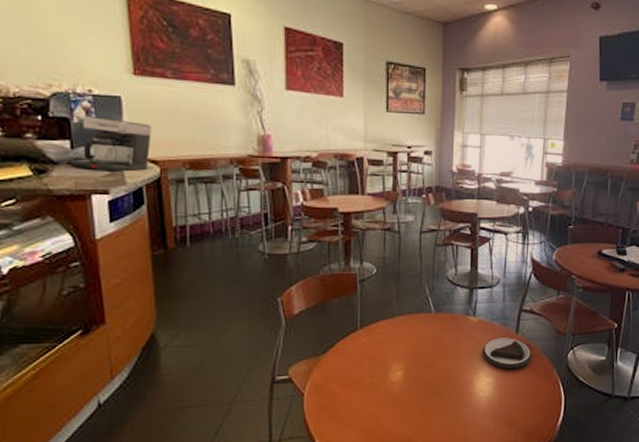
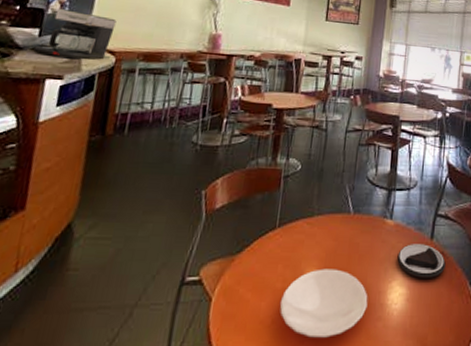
saucer: none [369,364,456,423] -> present [279,268,368,338]

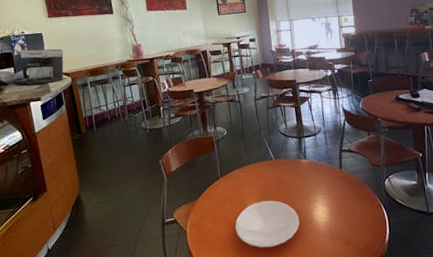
cake slice: present [397,244,446,279] -> none [316,173,356,199]

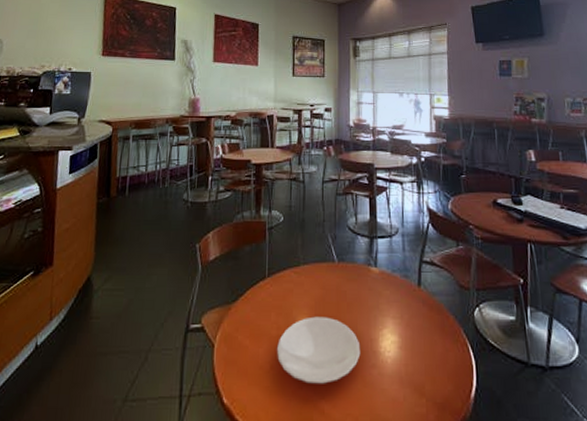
coffee maker: present [14,48,64,86] -> none [47,88,110,132]

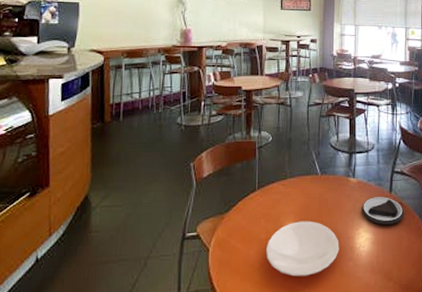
cake slice: none [386,291,436,327] -> present [362,197,404,226]

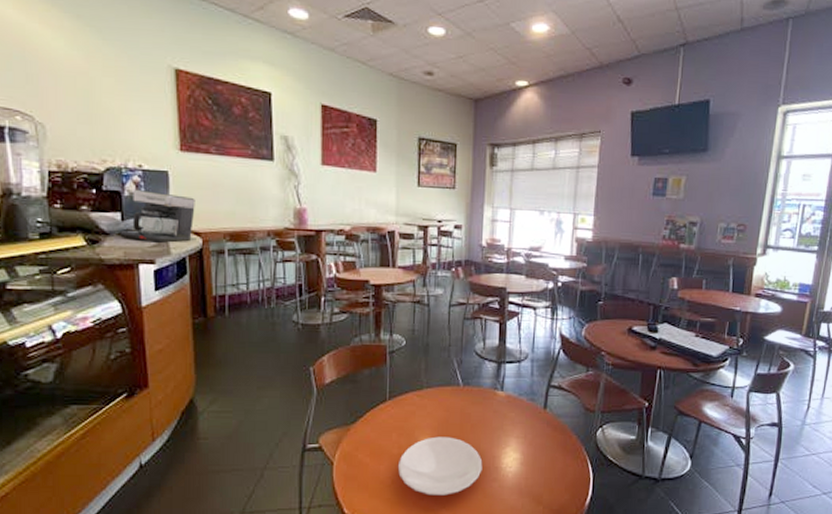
coffee maker: none [35,18,100,61] -> present [120,190,195,243]
cake slice: present [362,197,404,226] -> none [510,413,560,446]

